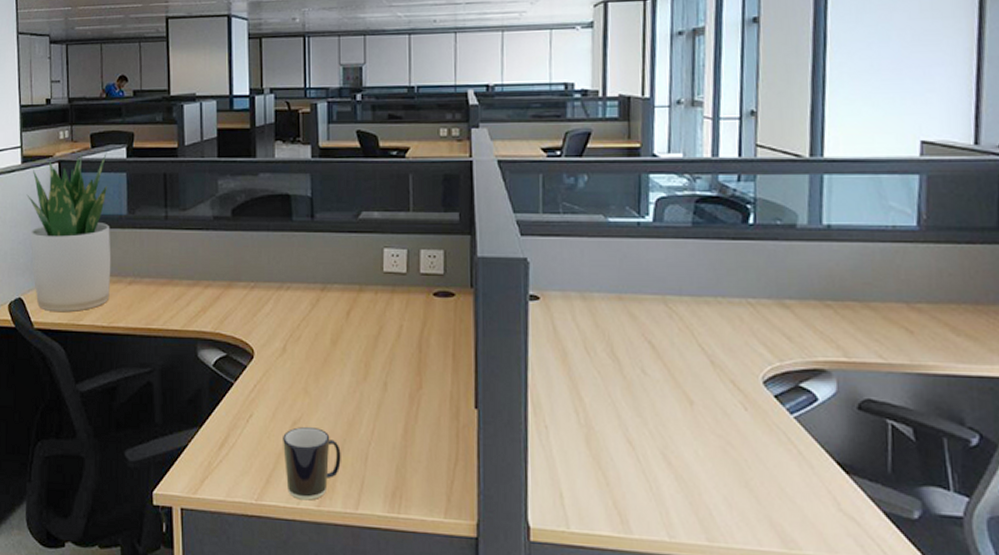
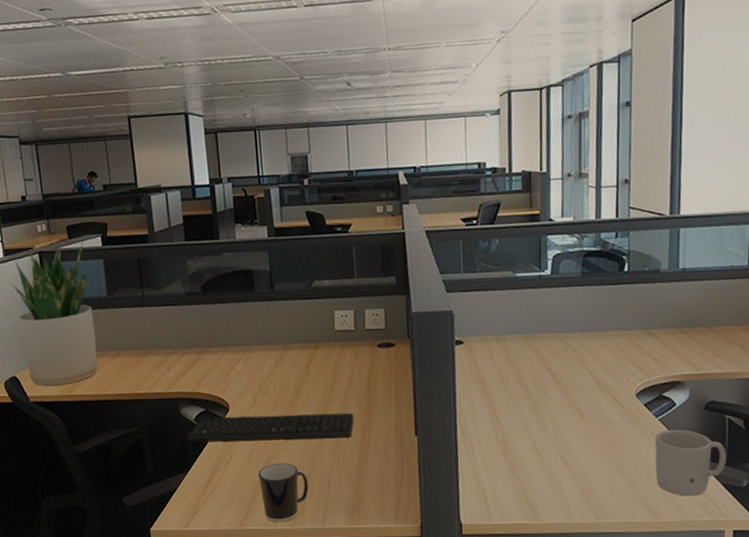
computer keyboard: none [203,363,401,404] -> present [187,412,354,443]
mug: none [788,431,890,524] -> present [654,429,727,496]

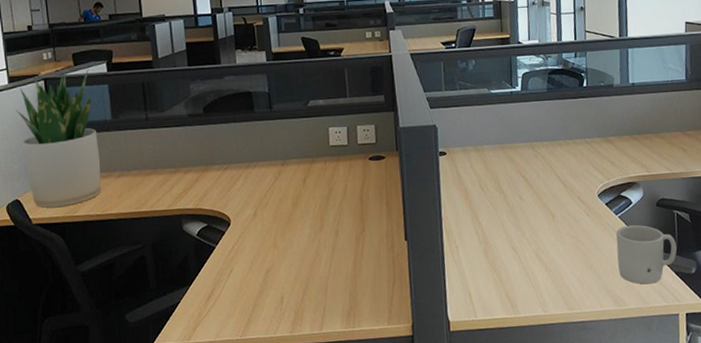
computer keyboard: present [187,412,354,443] -> none [189,221,349,258]
mug: present [258,462,309,523] -> none [259,272,307,330]

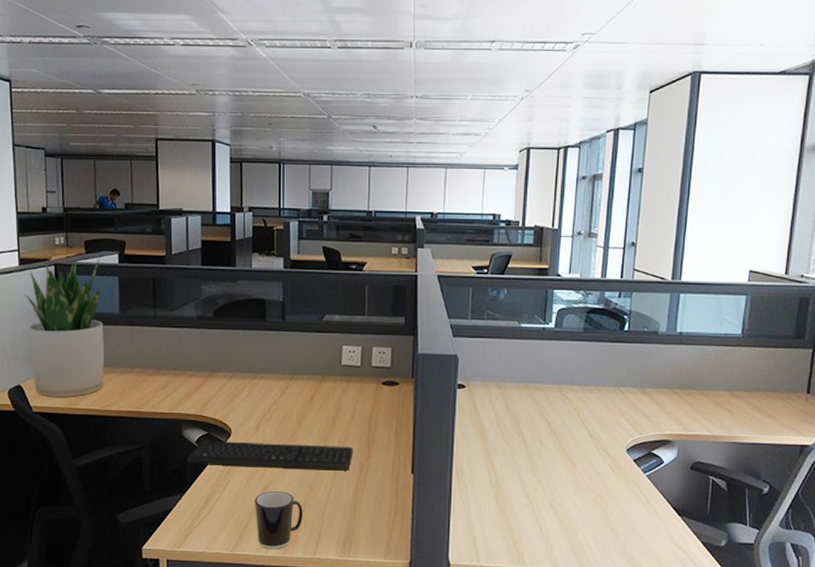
computer keyboard: none [189,221,349,258] -> present [187,440,353,471]
mug: none [259,272,307,330] -> present [255,490,303,550]
mug: present [616,224,677,285] -> none [640,486,708,552]

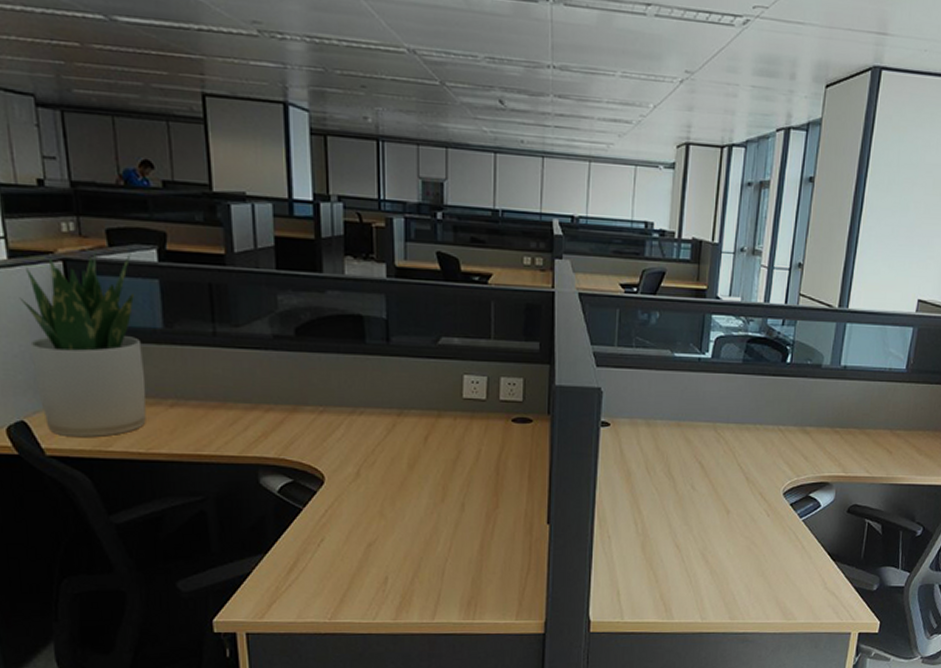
computer keyboard: present [187,440,353,471] -> none [267,490,478,522]
mug: present [255,490,303,550] -> none [357,547,418,615]

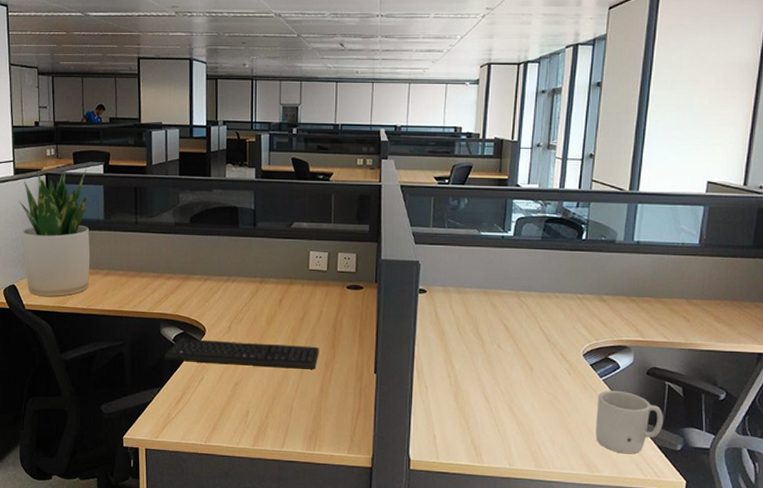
computer keyboard: none [267,490,478,522] -> present [164,338,319,370]
mug: none [793,531,862,598] -> present [596,390,664,454]

